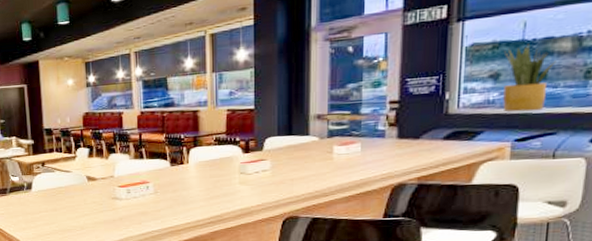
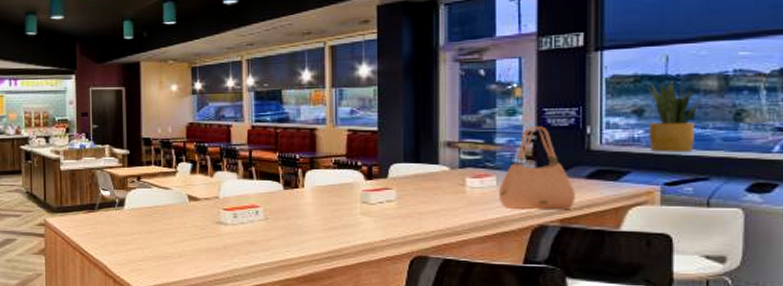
handbag: none [363,95,432,171] -> present [499,126,575,209]

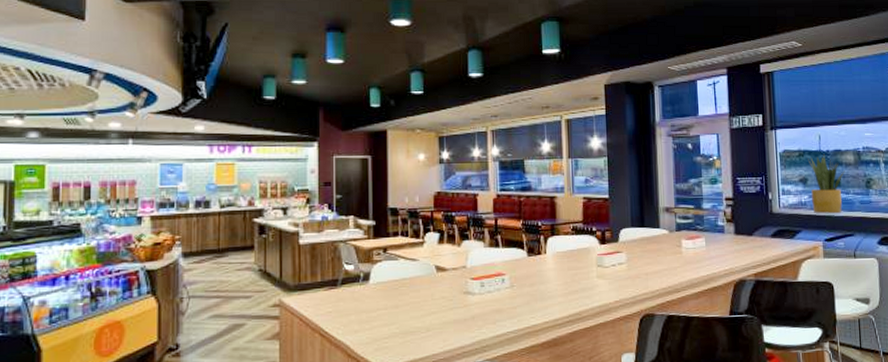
handbag: present [499,126,575,209] -> none [708,193,764,266]

